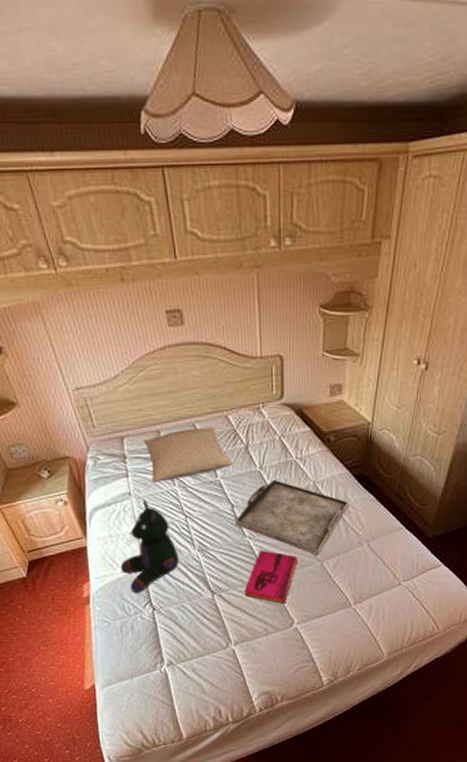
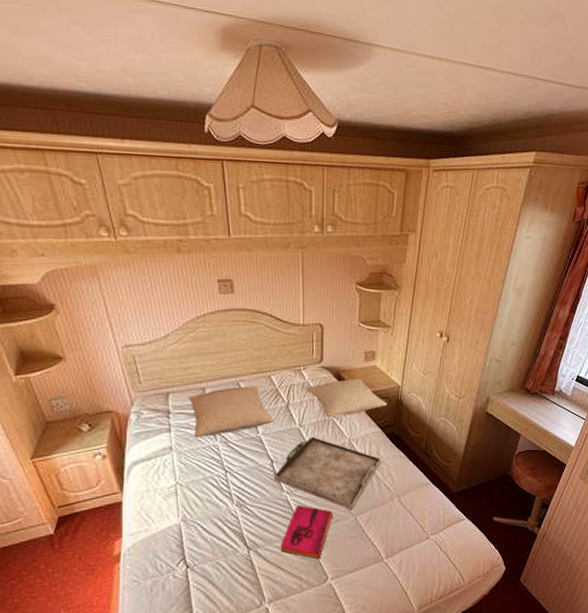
stuffed bear: present [120,500,179,594] -> none [155,455,217,551]
pillow: none [266,415,356,459] -> present [306,378,388,418]

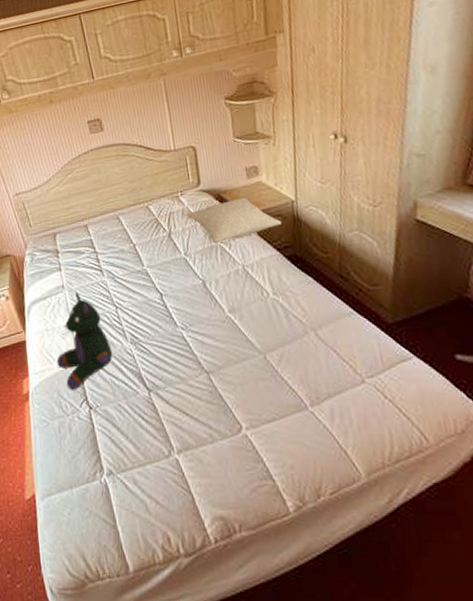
stuffed bear: none [155,455,217,551] -> present [56,292,113,390]
pillow: present [189,386,274,437] -> none [74,218,159,274]
serving tray: present [275,436,382,510] -> none [166,265,286,347]
hardback book: present [280,505,333,559] -> none [182,342,237,405]

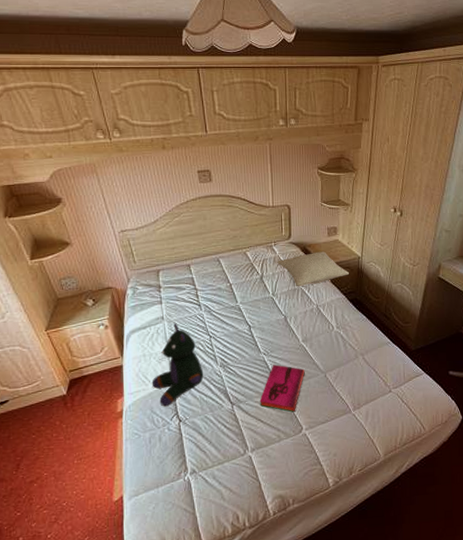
hardback book: none [182,342,237,405] -> present [259,364,305,412]

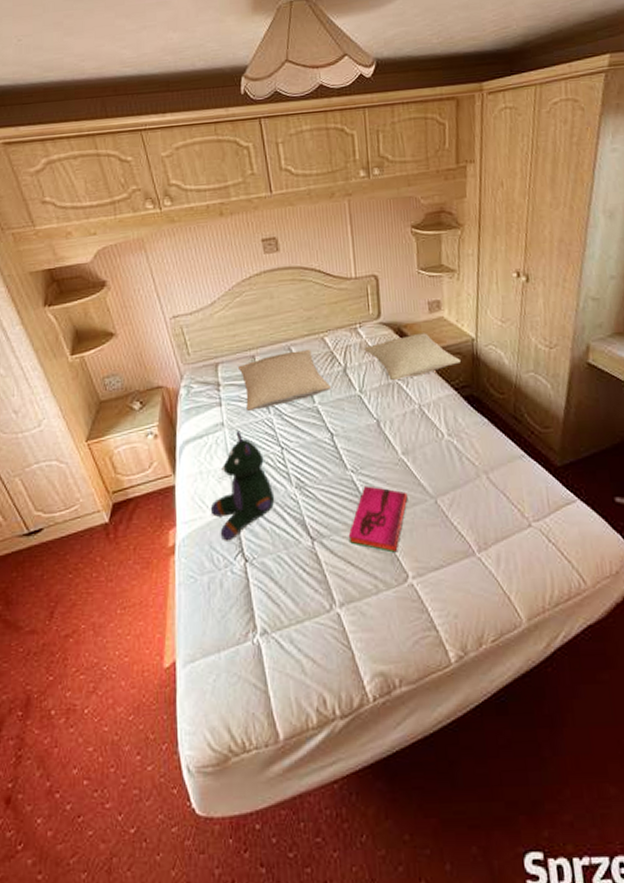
pillow: none [176,261,251,308] -> present [238,350,332,411]

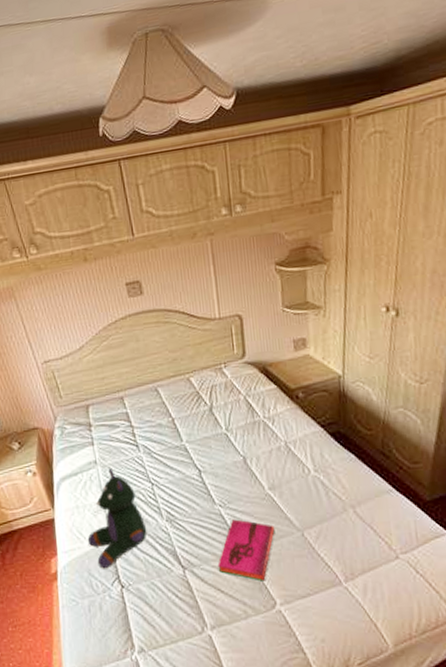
pillow: present [238,350,332,411] -> none [108,390,198,449]
pillow: present [364,333,462,381] -> none [229,371,328,419]

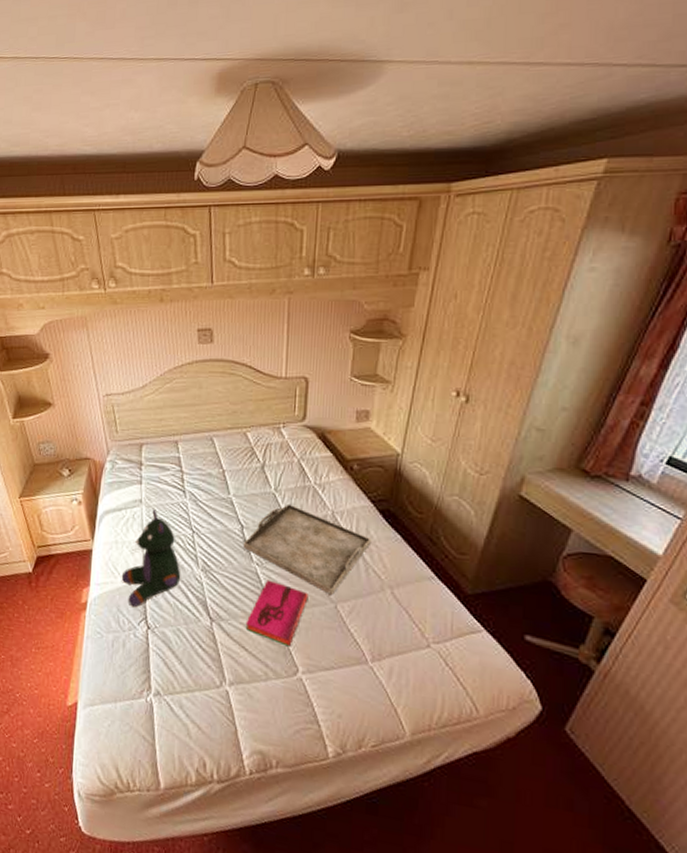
serving tray: none [204,441,328,525] -> present [244,503,372,596]

